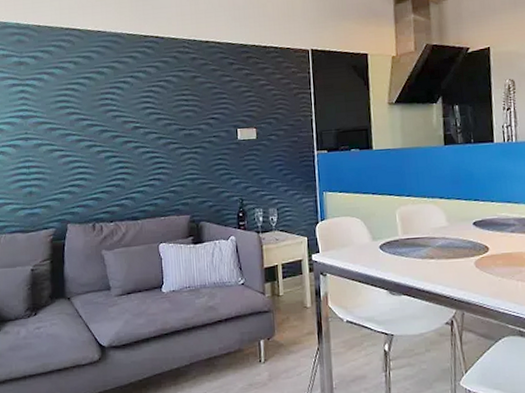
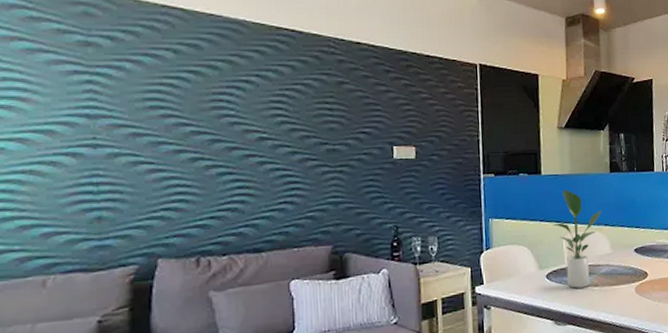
potted plant: none [384,163,437,260] -> present [552,189,602,289]

